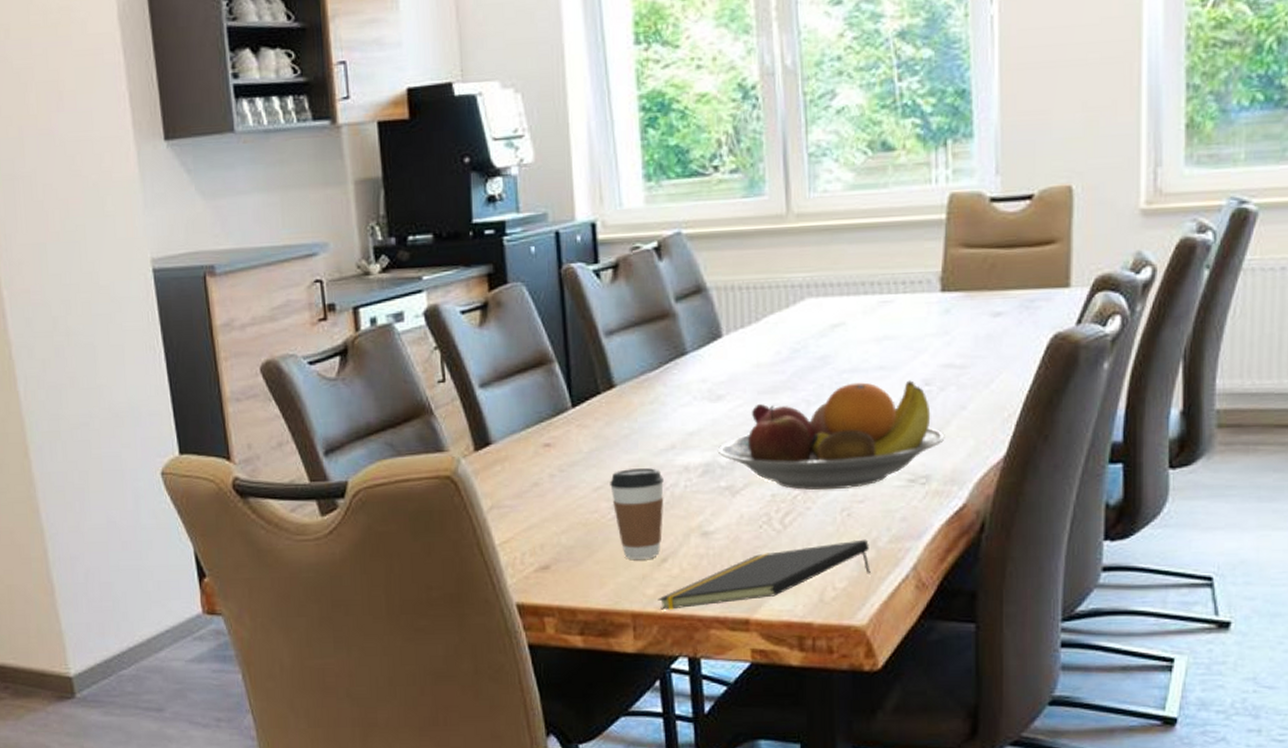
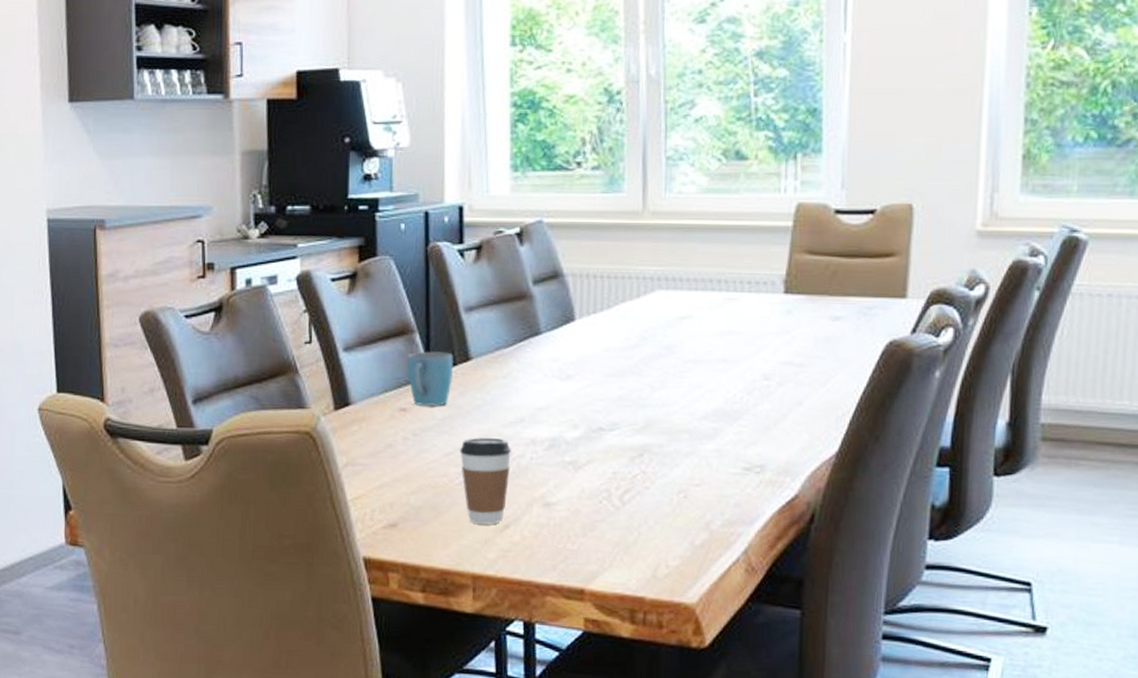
mug: none [548,380,597,439] -> present [407,351,453,406]
notepad: present [657,539,871,610] -> none [498,521,703,575]
fruit bowl: present [717,380,945,491] -> none [564,372,781,472]

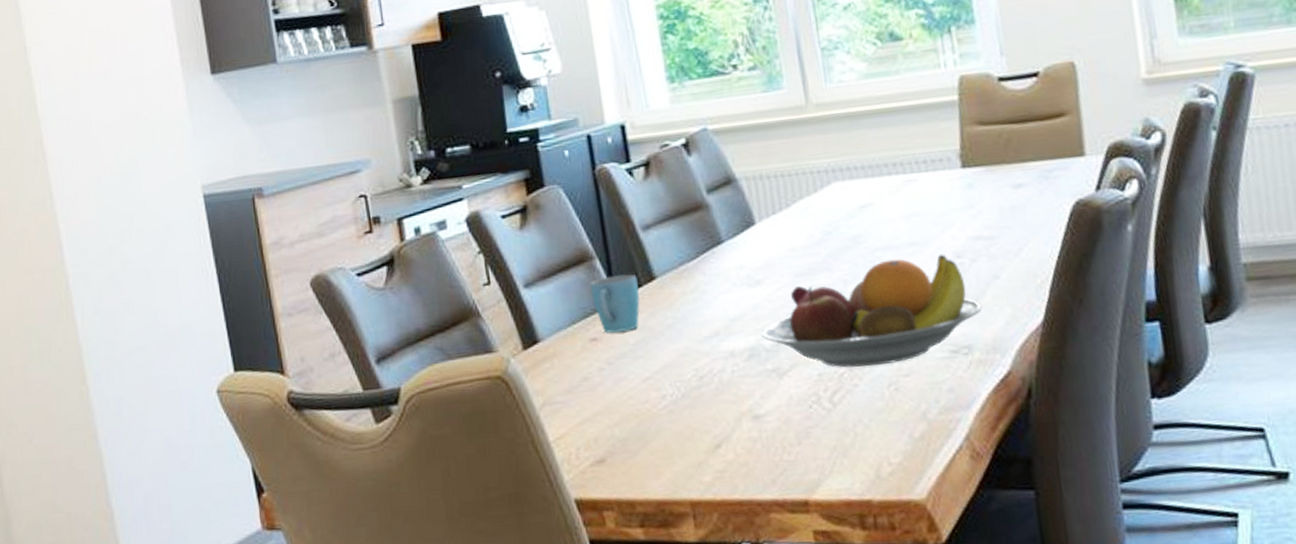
coffee cup: present [460,438,511,524] -> none [658,355,714,448]
fruit bowl: none [564,372,781,472] -> present [760,254,982,368]

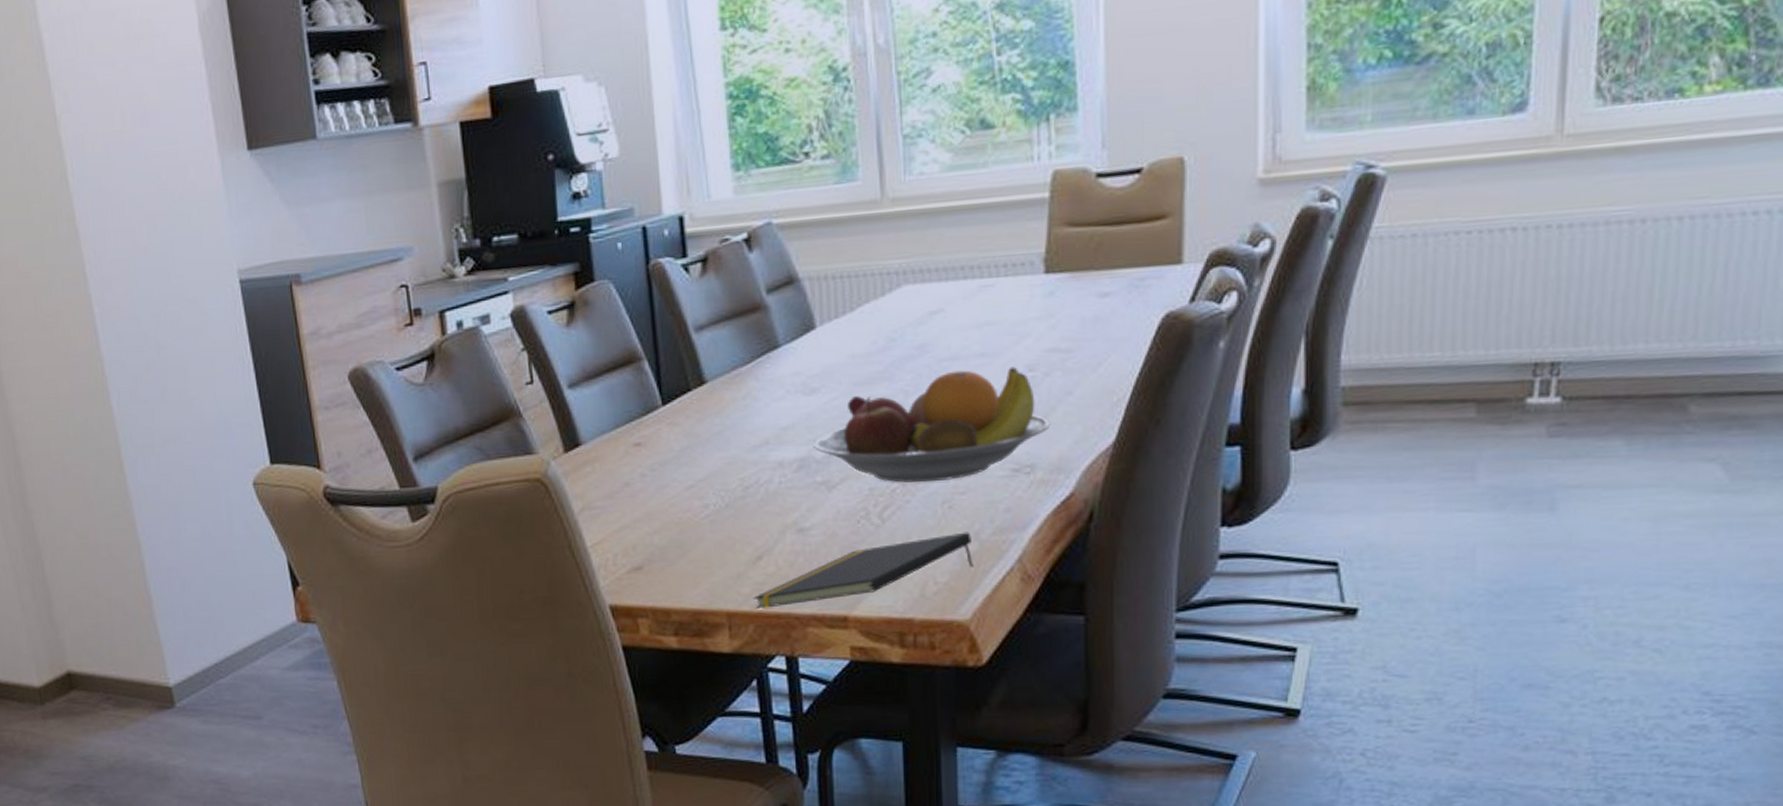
mug: present [590,274,640,333] -> none [637,377,688,438]
notepad: none [715,412,924,497] -> present [753,532,974,609]

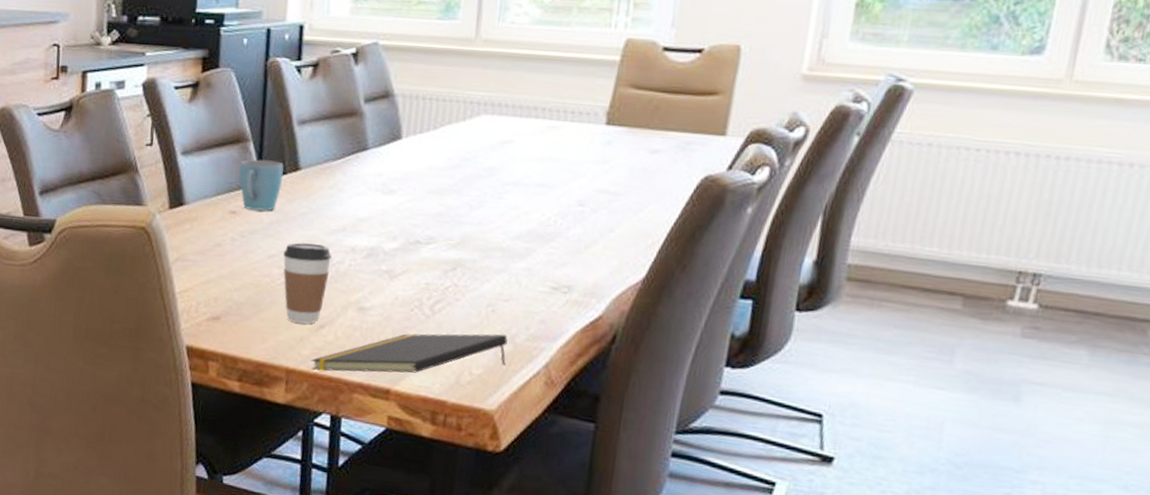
mug: none [637,377,688,438] -> present [239,159,284,211]
coffee cup: none [702,464,758,558] -> present [283,242,332,324]
fruit bowl: present [812,366,1051,483] -> none [383,194,591,288]

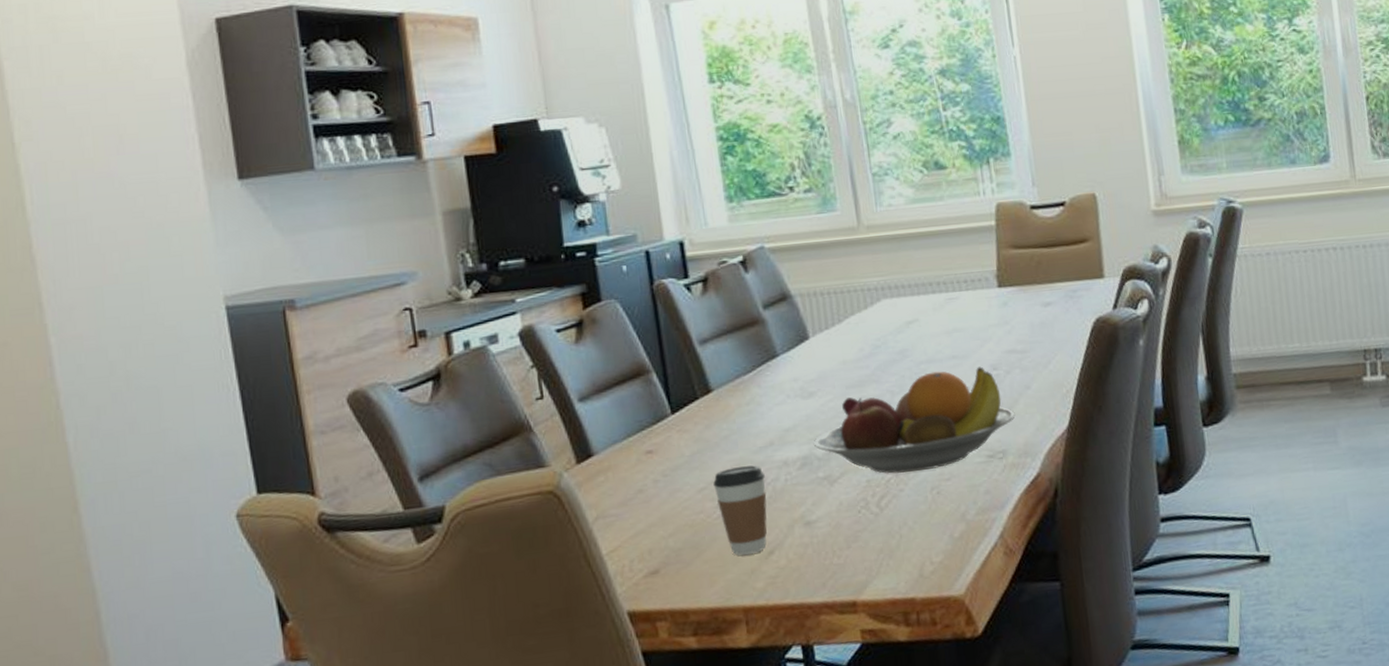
mug: present [239,159,284,211] -> none [647,387,697,446]
notepad: present [311,333,508,373] -> none [767,514,963,602]
fruit bowl: none [383,194,591,288] -> present [813,366,1015,474]

